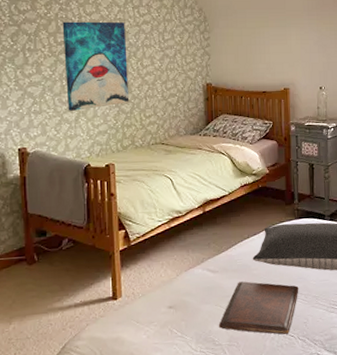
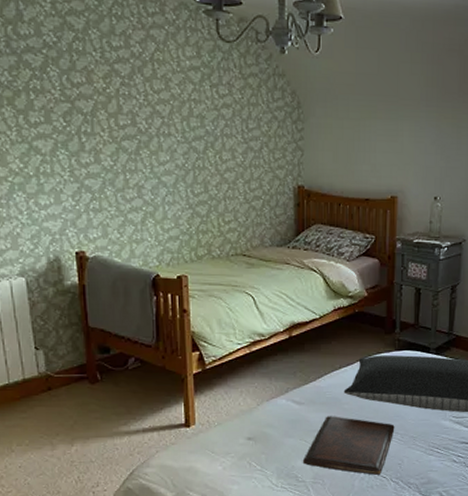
wall art: present [62,21,130,111] -> none [124,100,206,211]

